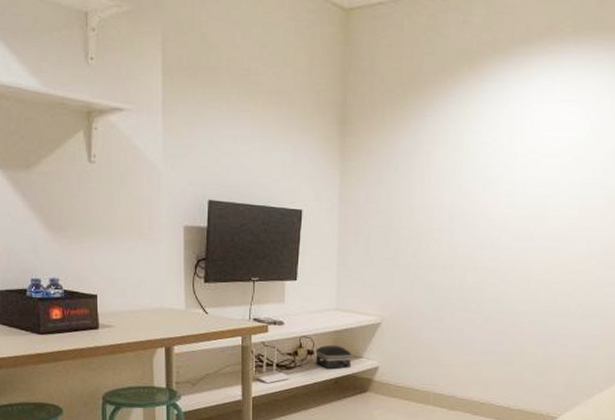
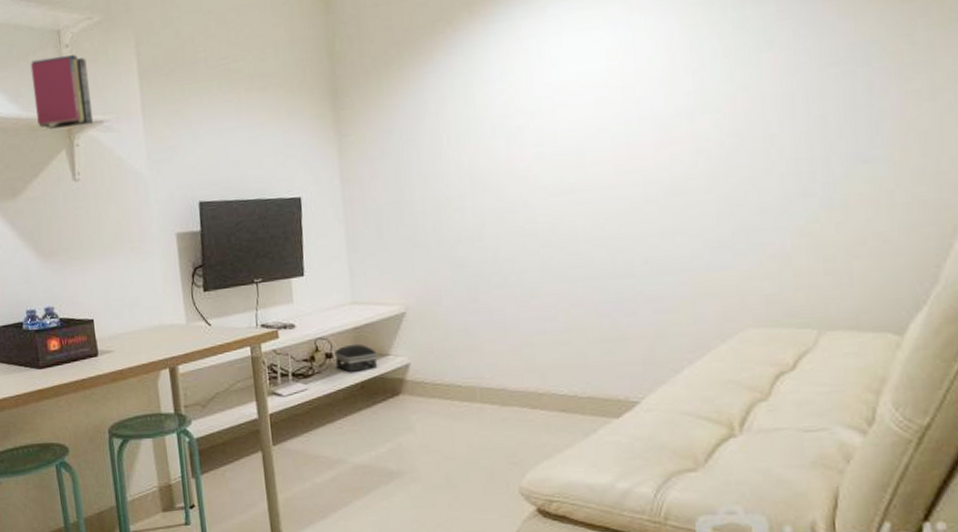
books: none [54,37,114,111] -> present [30,55,94,129]

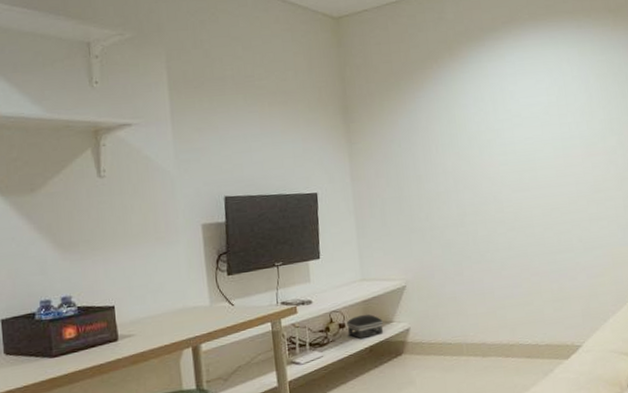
books: present [30,55,94,129] -> none [57,65,122,130]

